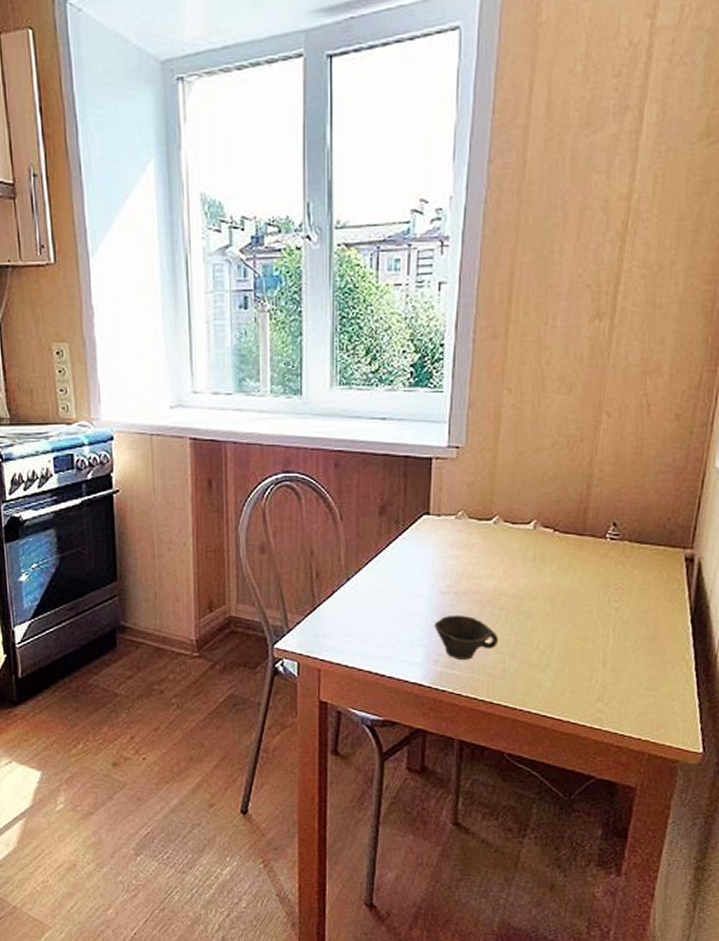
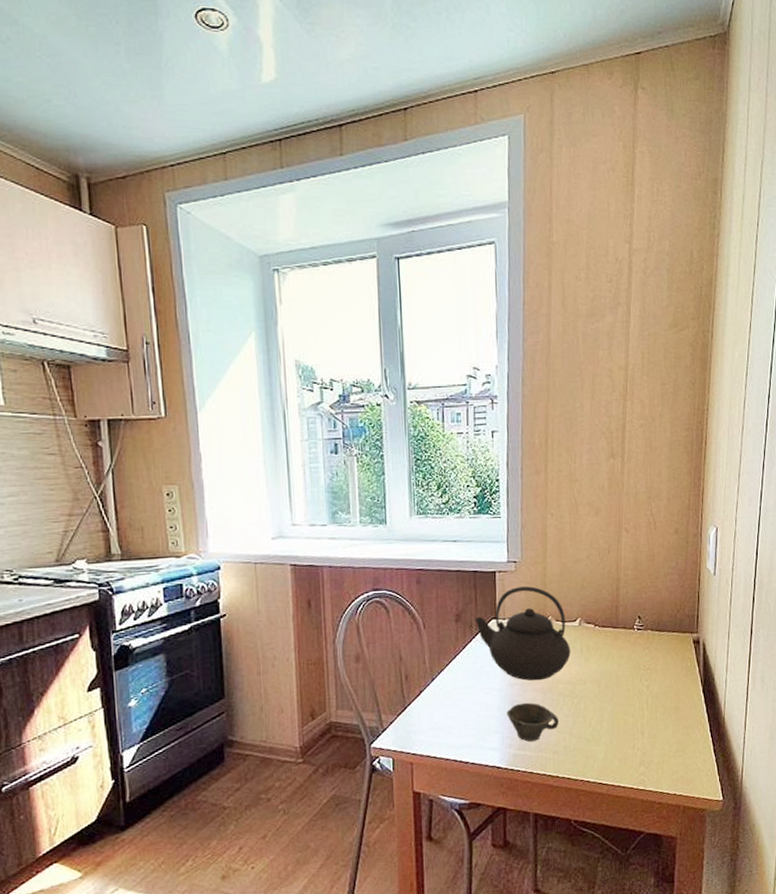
teapot: none [402,478,520,591] -> present [474,586,571,681]

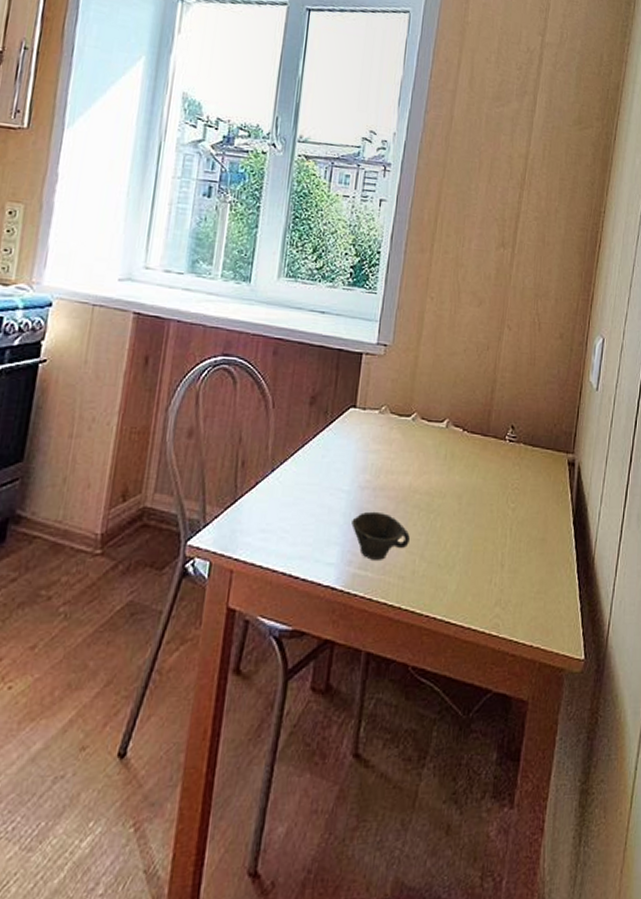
teapot: present [474,586,571,681] -> none [331,374,434,487]

